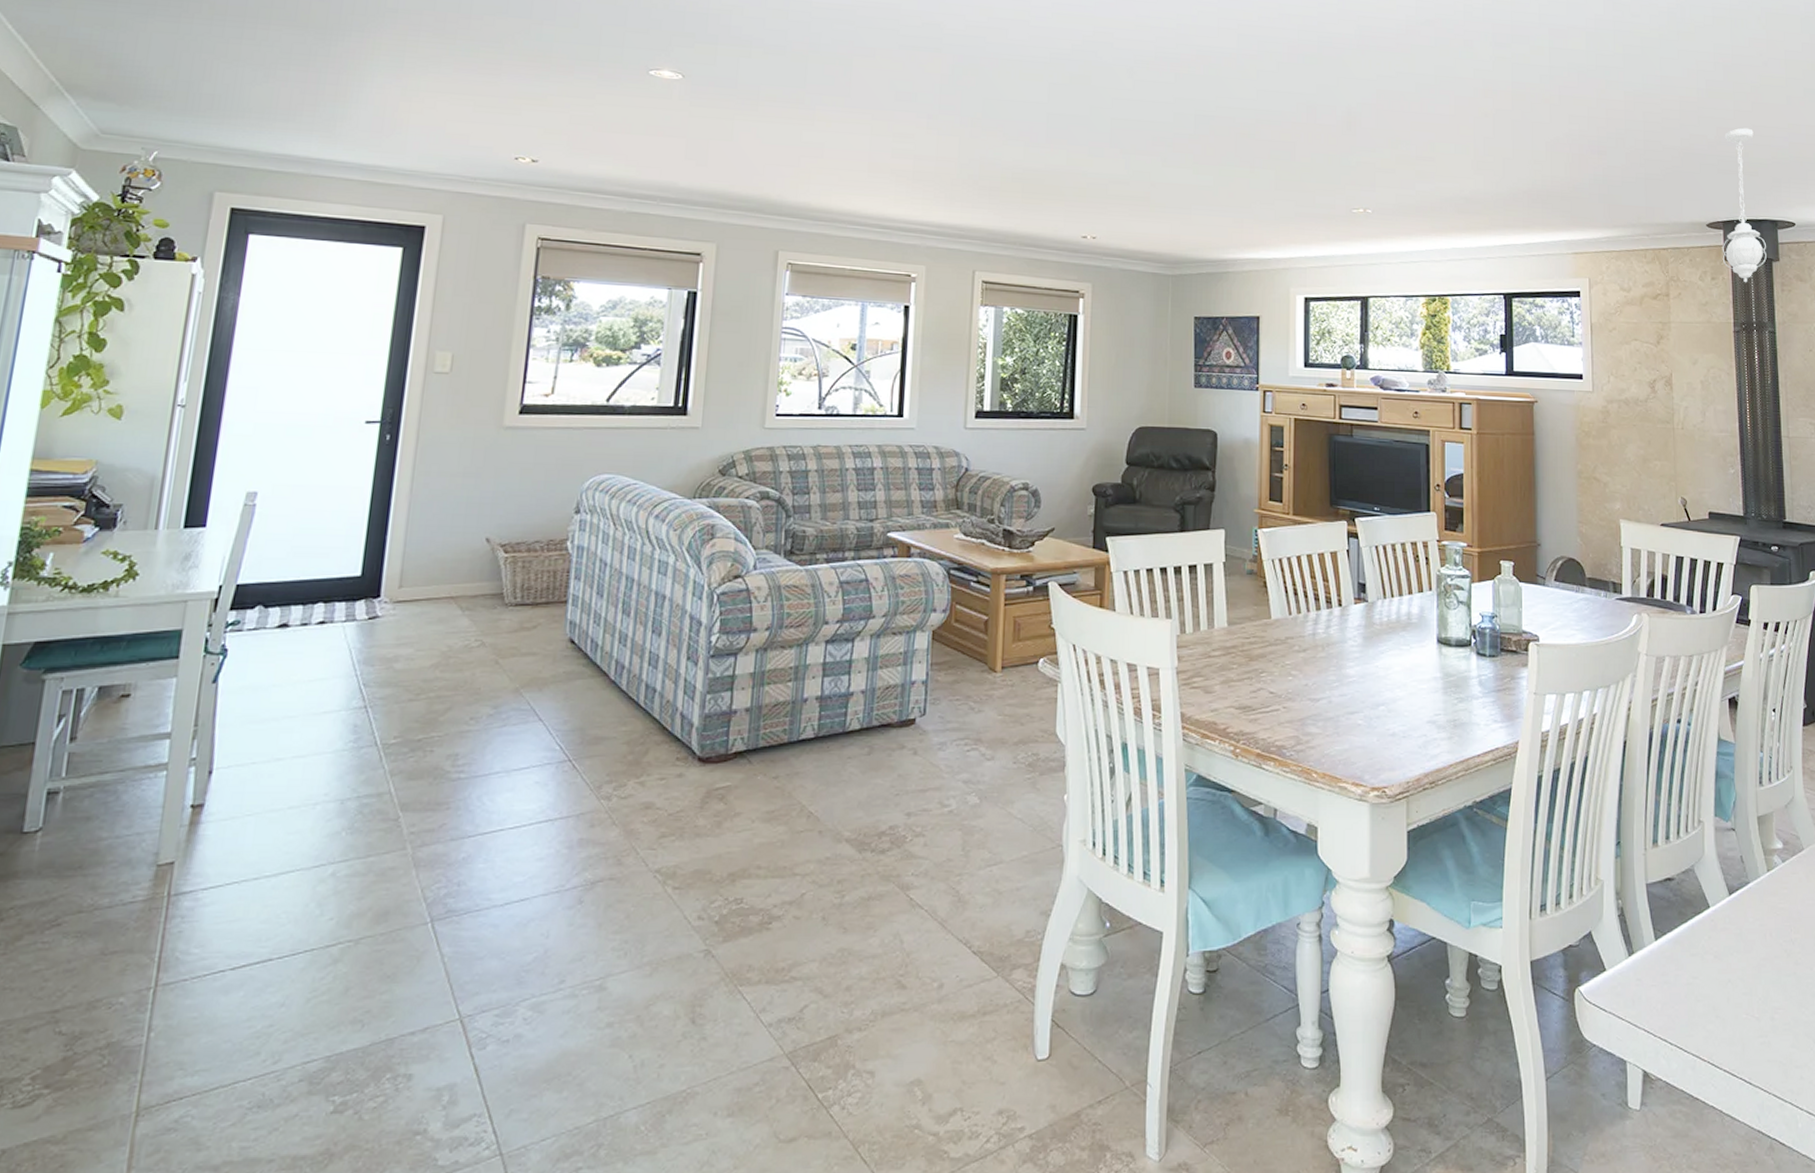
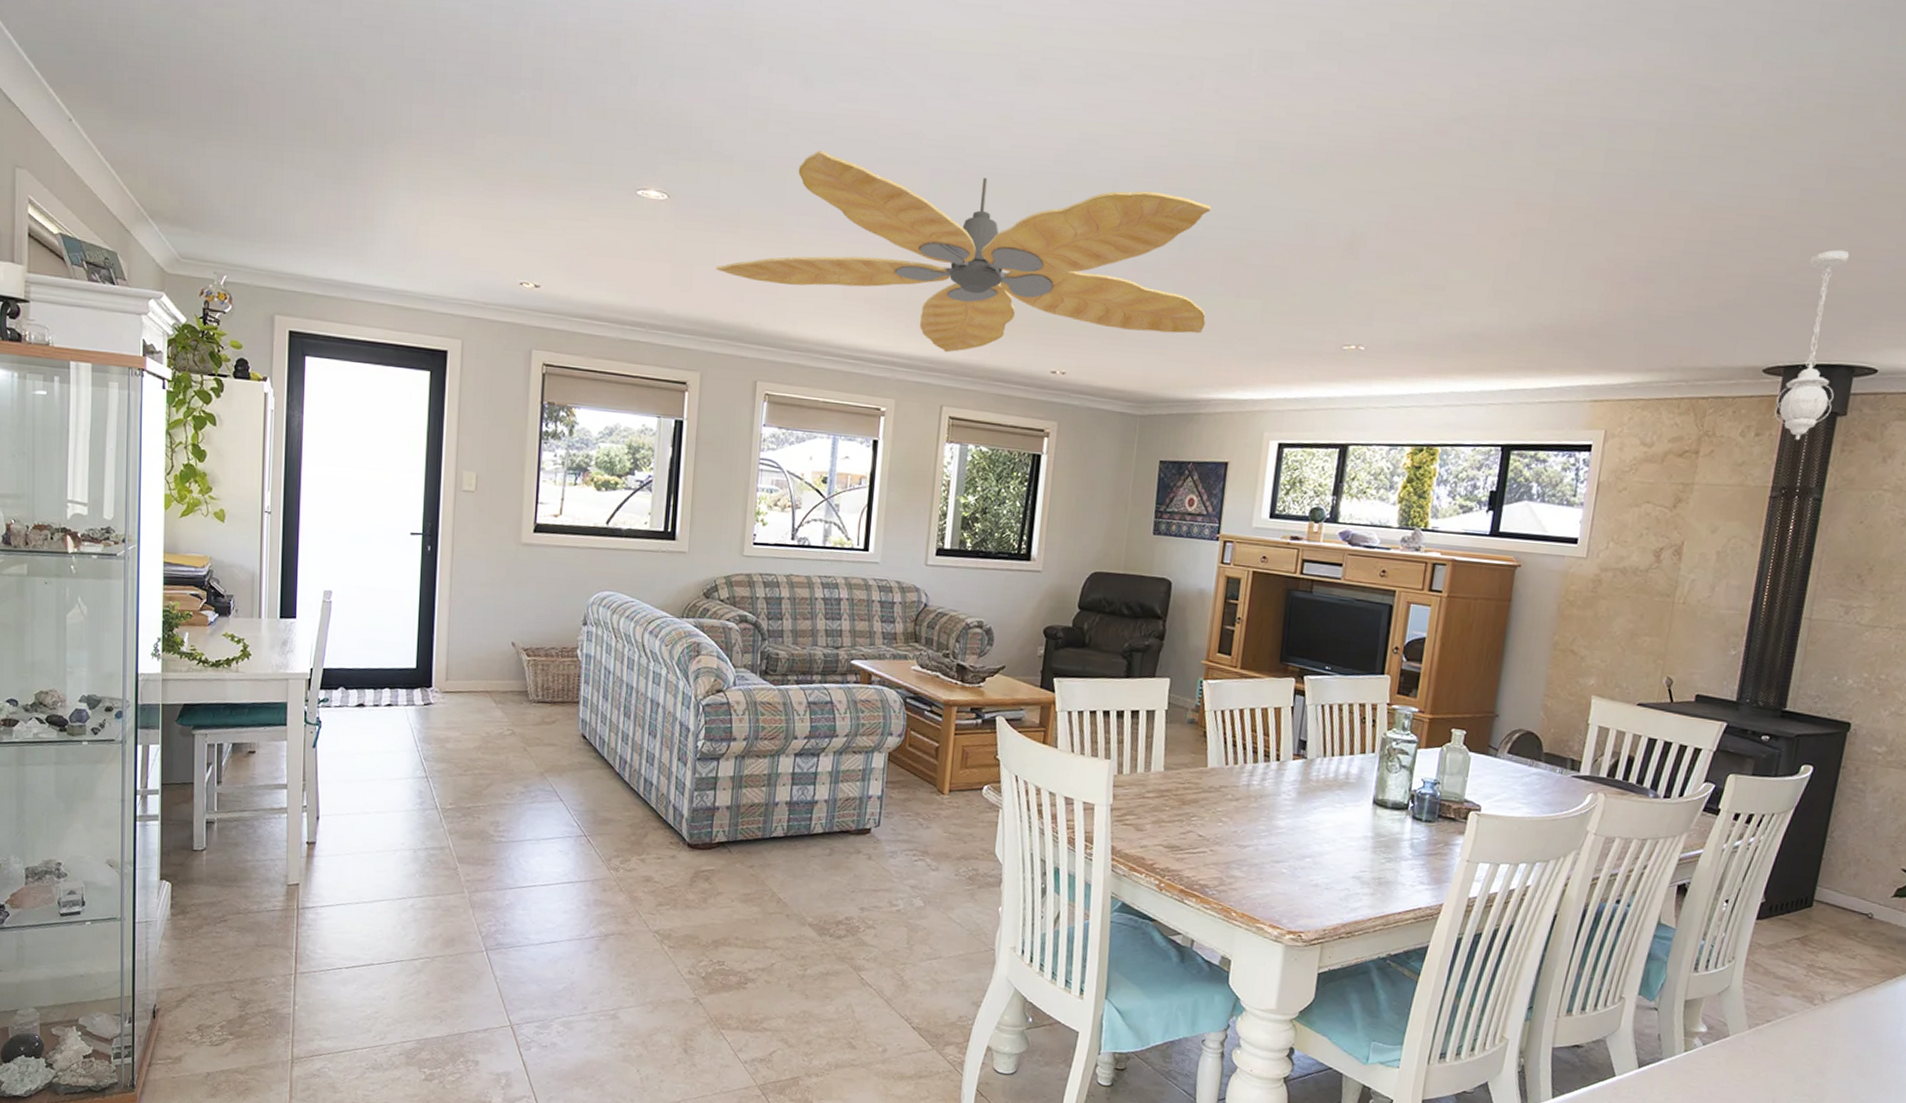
ceiling fan: none [734,37,1225,221] -> present [716,150,1212,353]

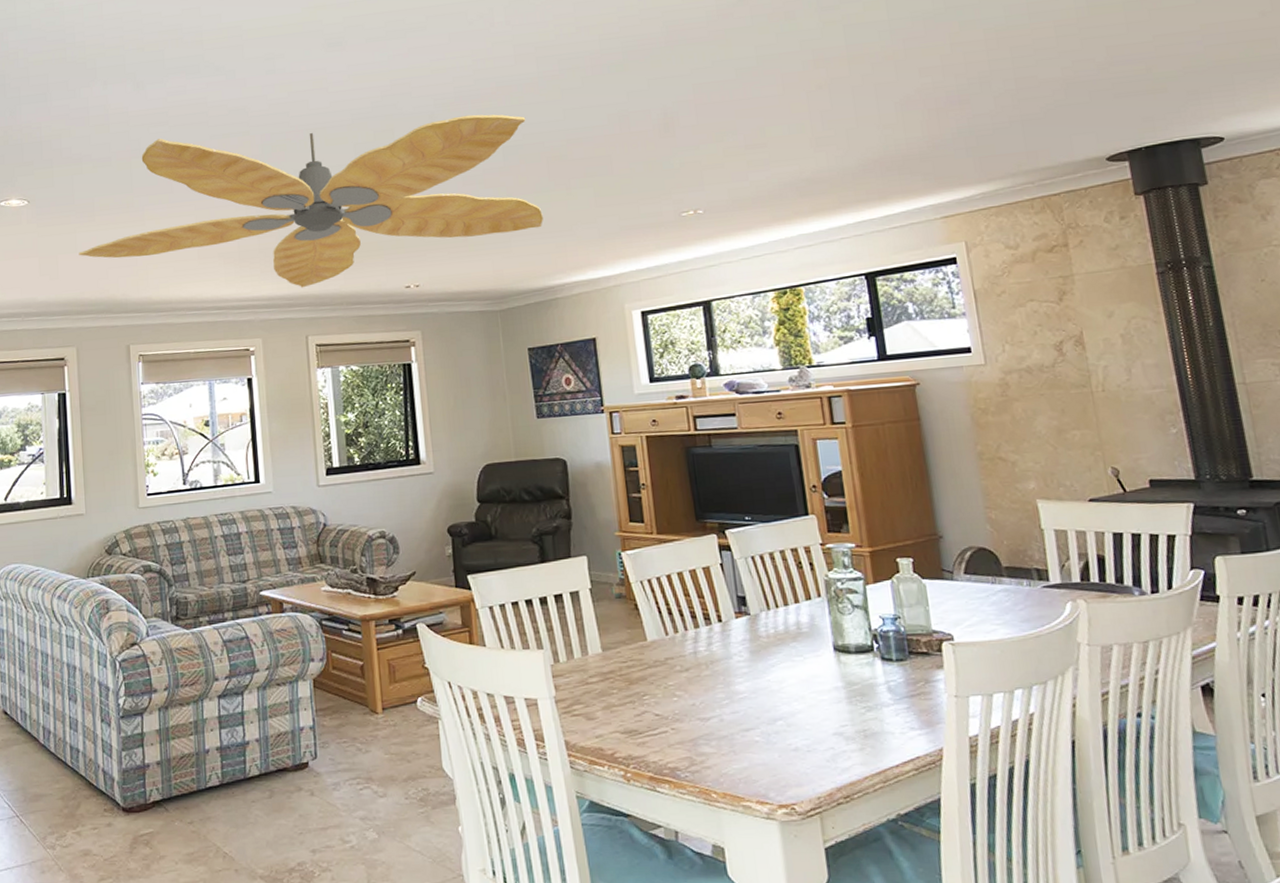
pendant light: present [1774,249,1850,441] -> none [1117,40,1190,216]

